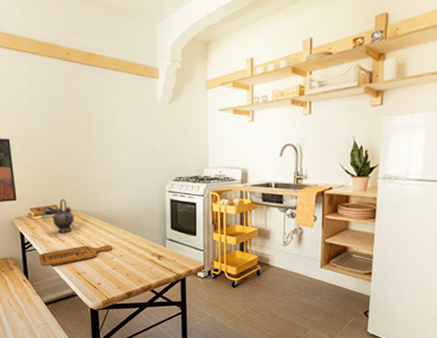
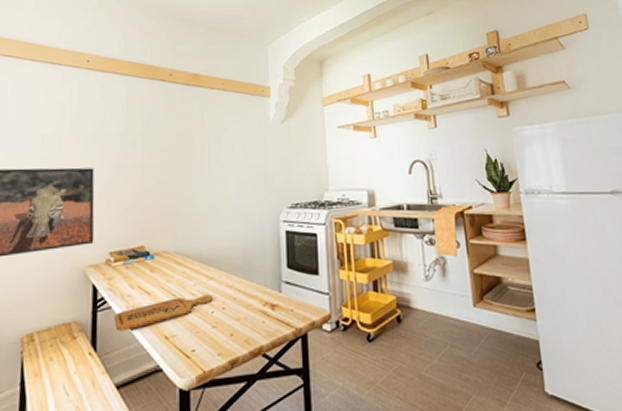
teapot: present [52,199,75,233] -> none [137,237,166,282]

